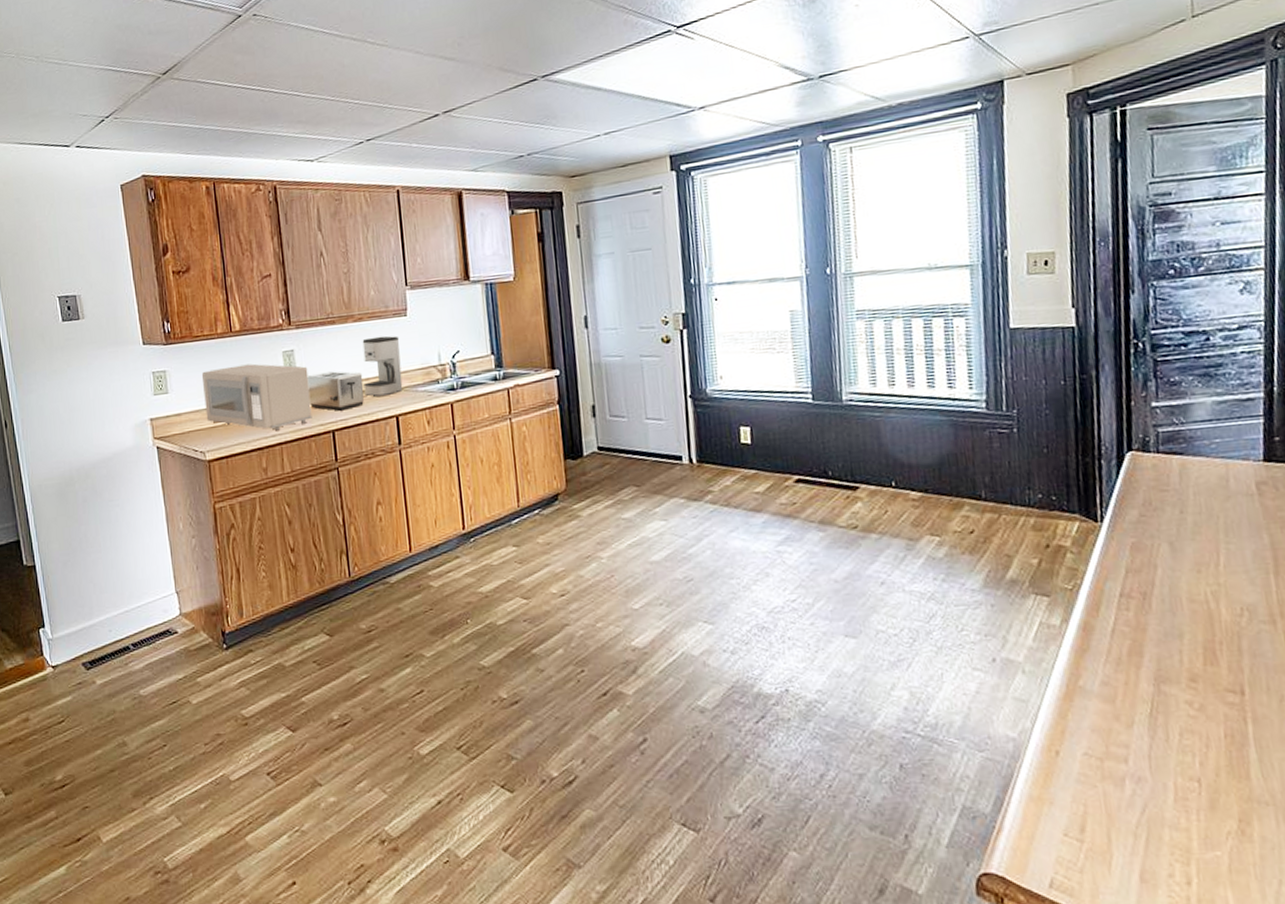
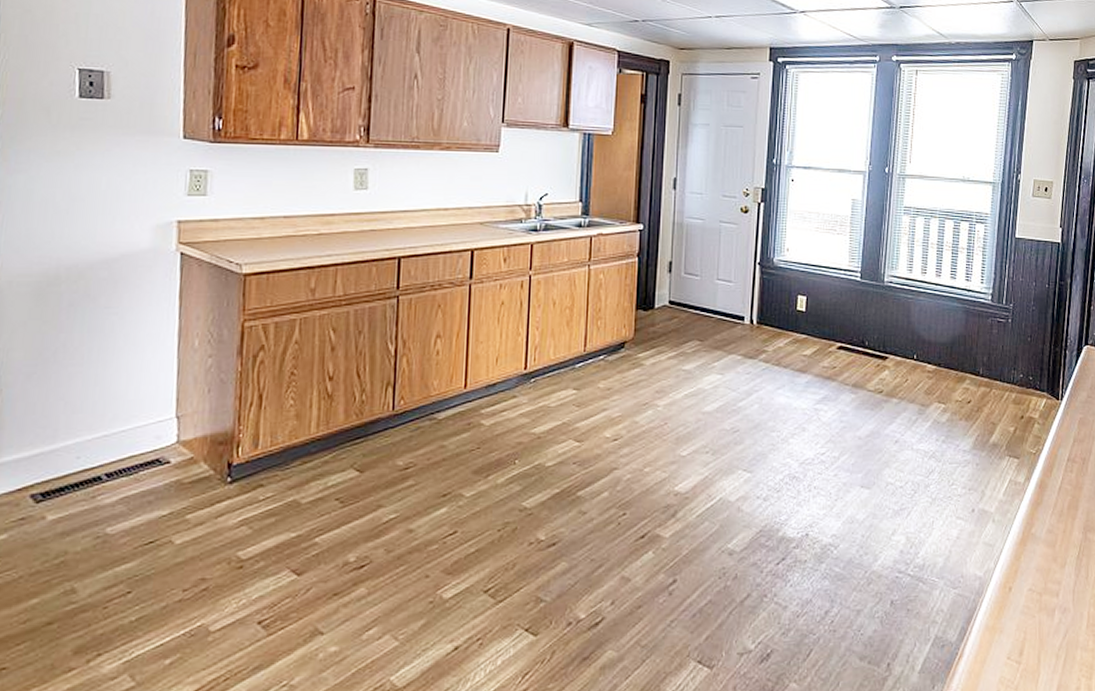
microwave: present [202,363,312,431] -> none [250,176,381,251]
toaster: present [307,371,365,411] -> none [377,196,442,238]
coffee maker: present [362,335,403,398] -> none [440,168,487,229]

